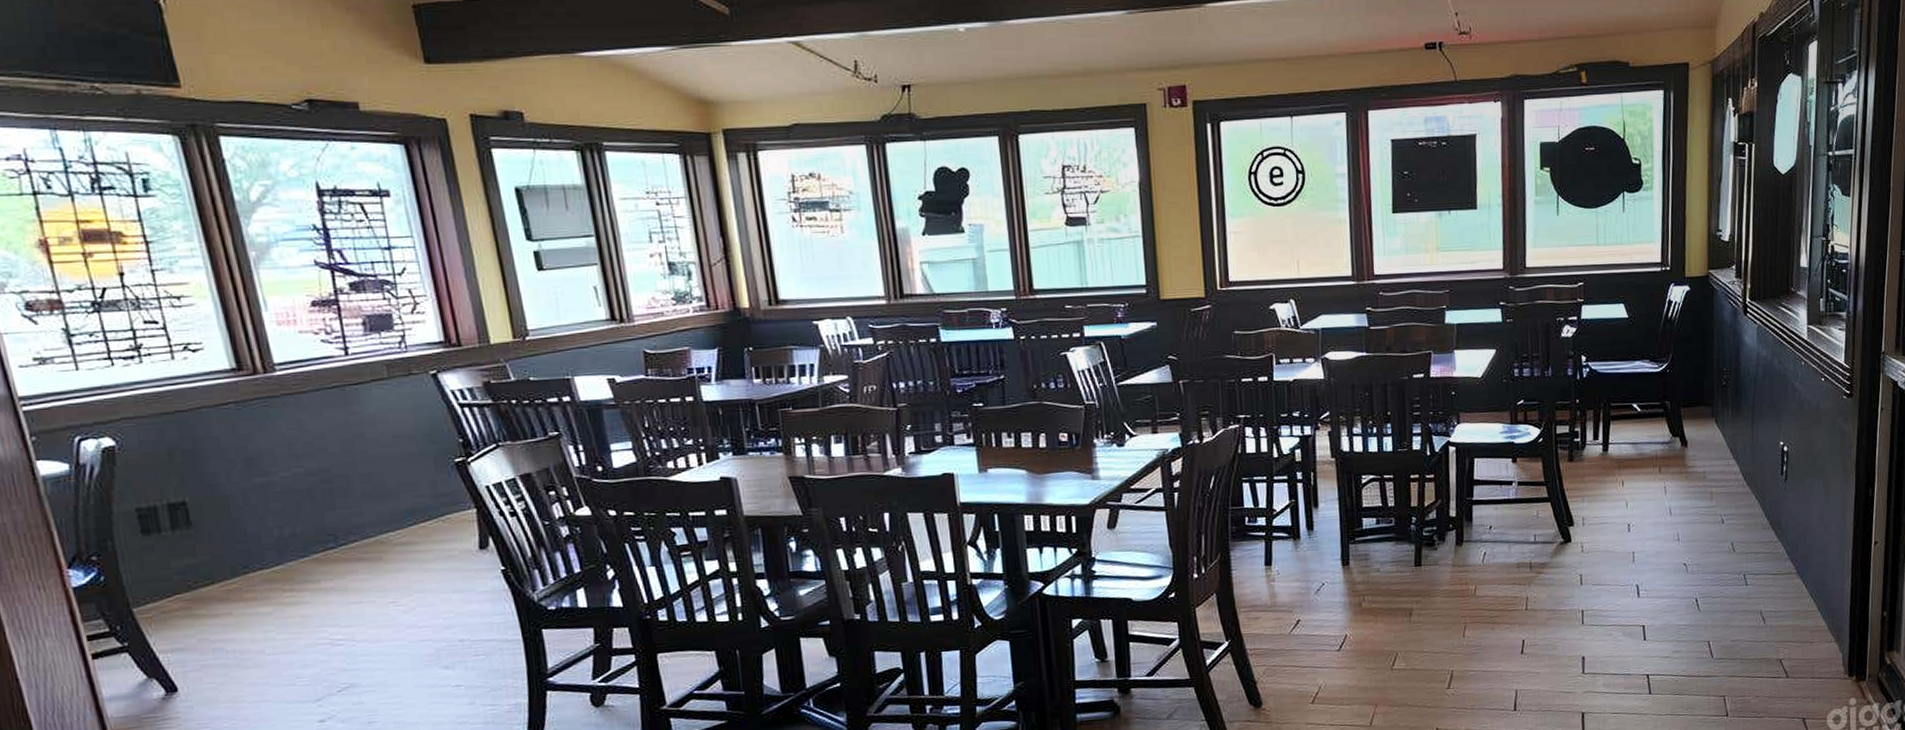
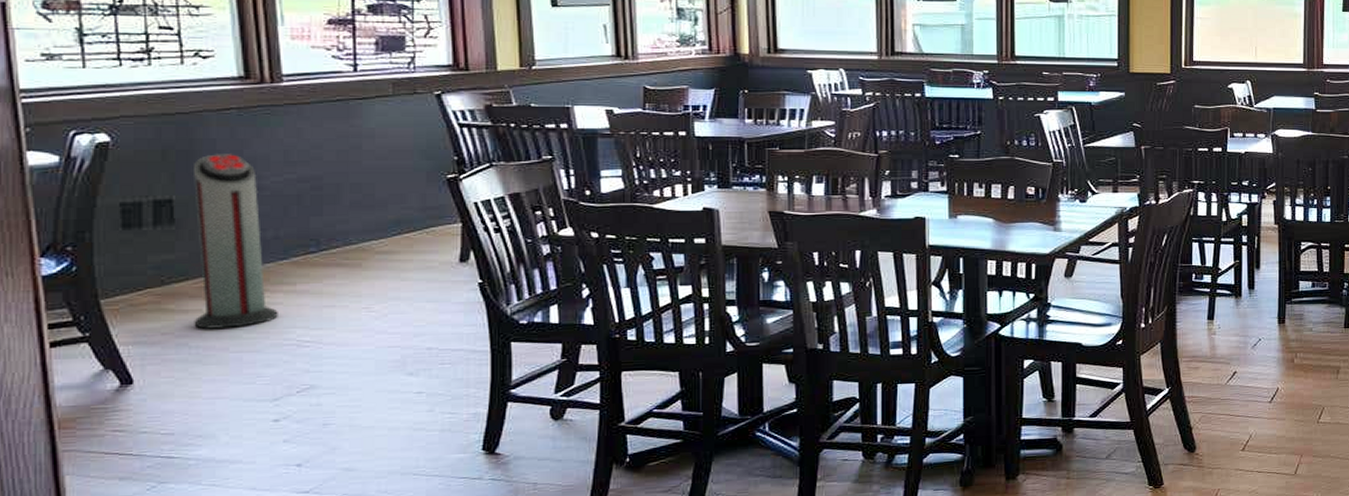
air purifier: none [201,450,308,633] -> present [194,154,278,329]

